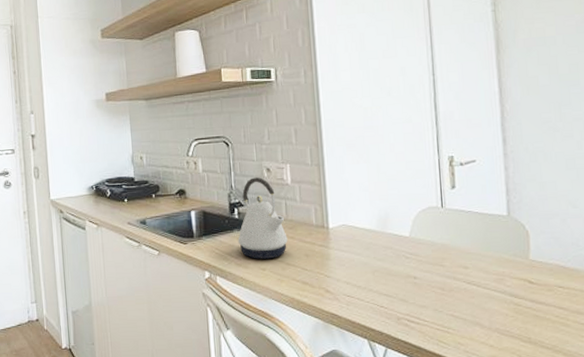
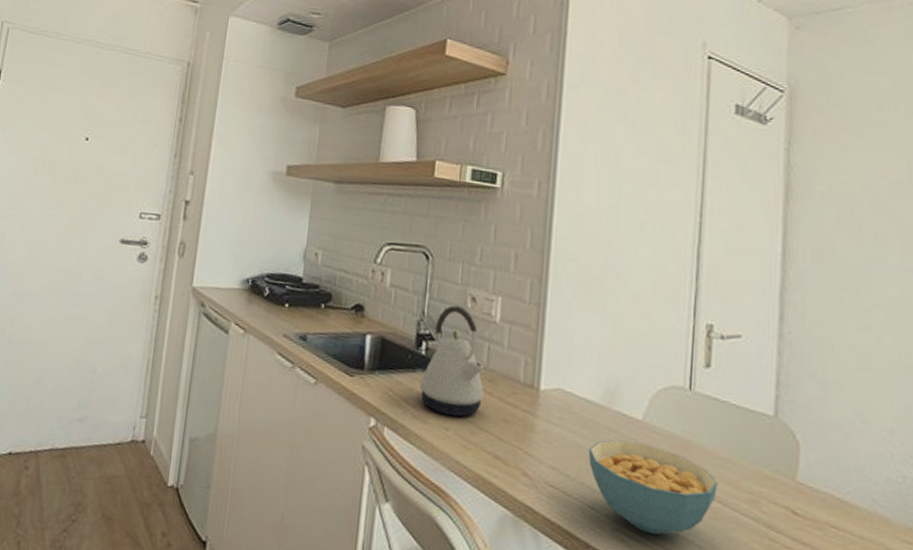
cereal bowl: none [372,253,472,317] -> present [588,439,718,536]

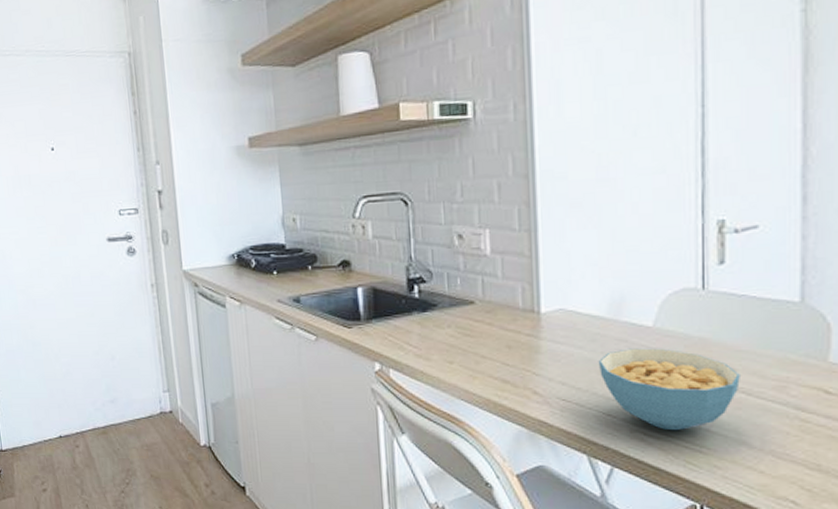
kettle: present [419,305,485,417] -> none [417,246,484,351]

